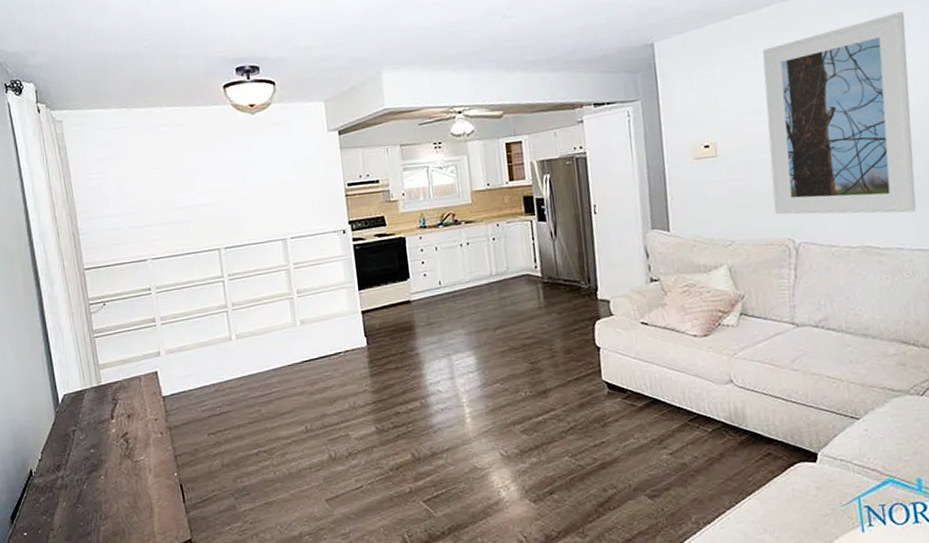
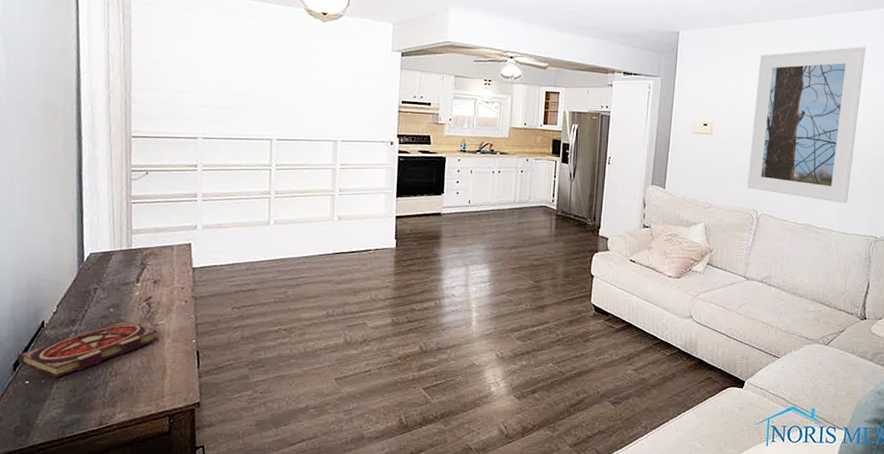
book: none [13,460,141,528] -> present [17,320,158,379]

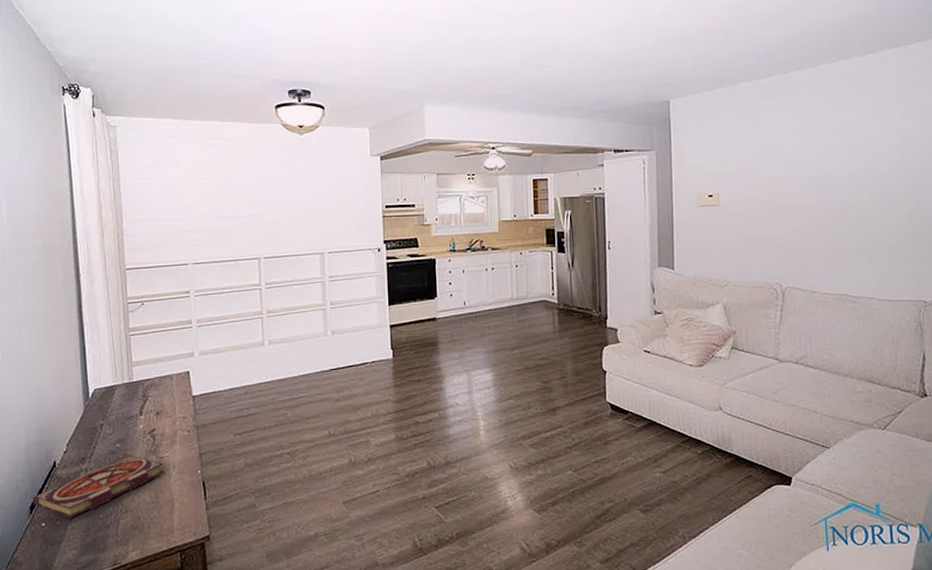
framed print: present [747,46,866,204] -> none [762,91,886,267]

